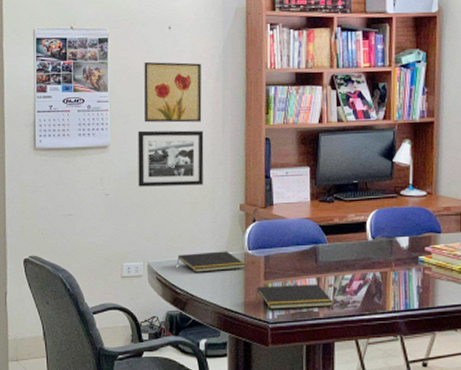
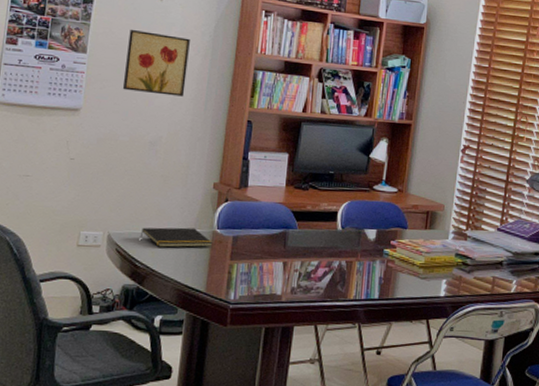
picture frame: present [138,130,204,187] -> none [108,97,185,160]
notepad: present [256,284,334,309] -> none [219,266,298,291]

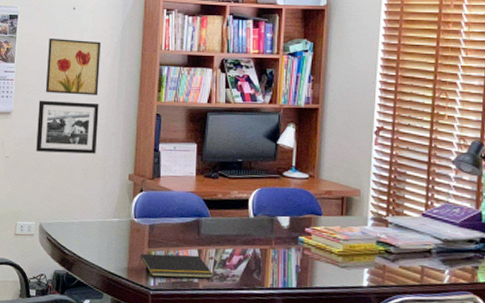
picture frame: none [108,97,185,160] -> present [36,100,99,154]
notepad: present [139,227,213,248] -> none [66,217,132,236]
notepad: none [219,266,298,291] -> present [139,253,214,279]

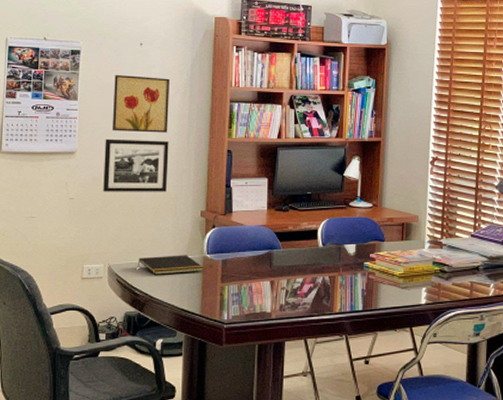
notepad: none [66,217,132,236] -> present [137,255,204,275]
notepad: present [139,253,214,279] -> none [212,286,285,311]

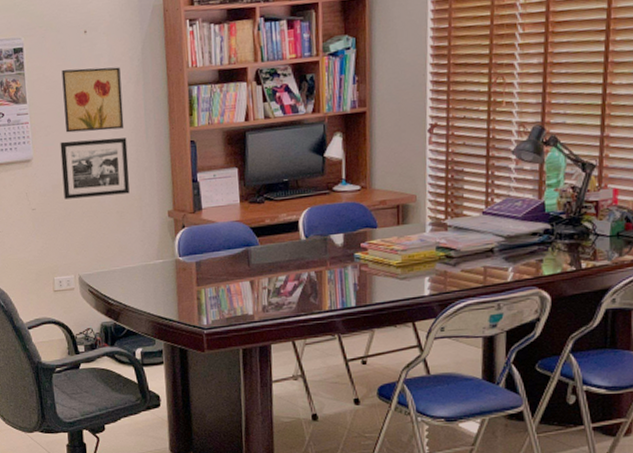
notepad: present [137,255,204,275] -> none [108,259,178,282]

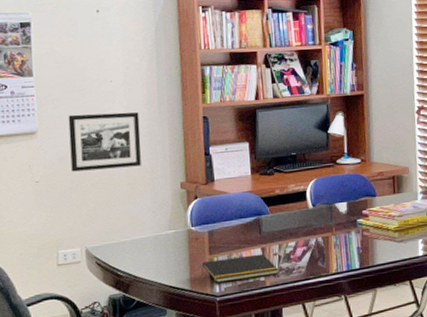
wall art: present [61,67,124,133] -> none [72,45,137,107]
notepad: none [189,287,269,315] -> present [201,253,280,283]

